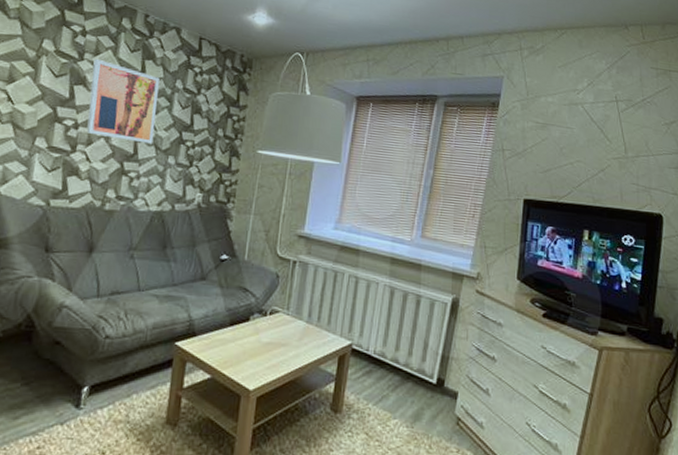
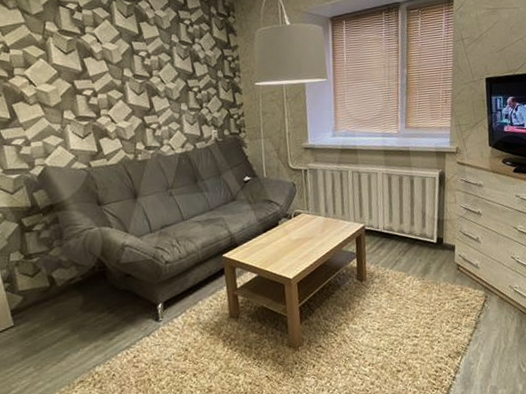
wall art: present [86,58,160,144] -> none [95,30,165,99]

